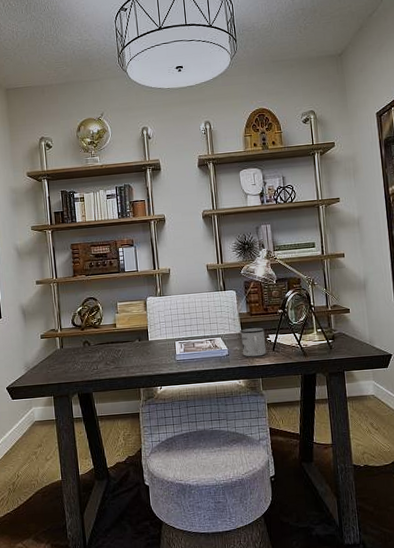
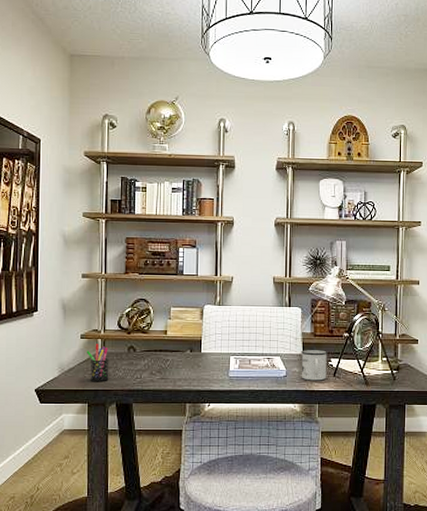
pen holder: none [47,342,69,376] -> present [86,344,109,381]

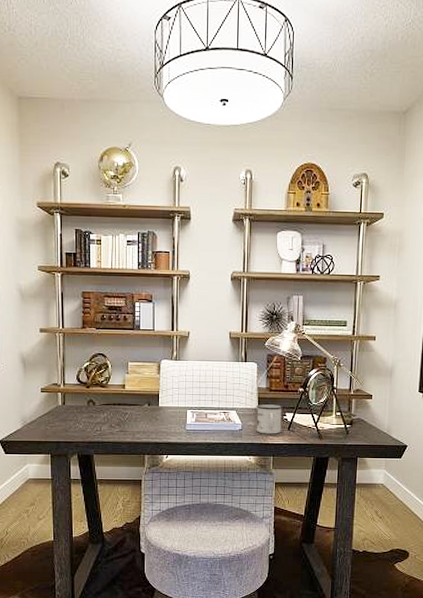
pen holder: present [86,344,109,381] -> none [47,397,70,433]

